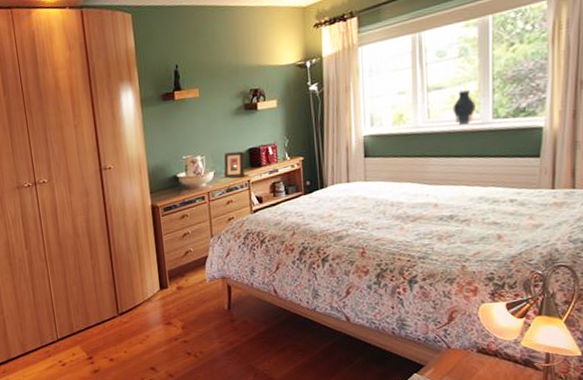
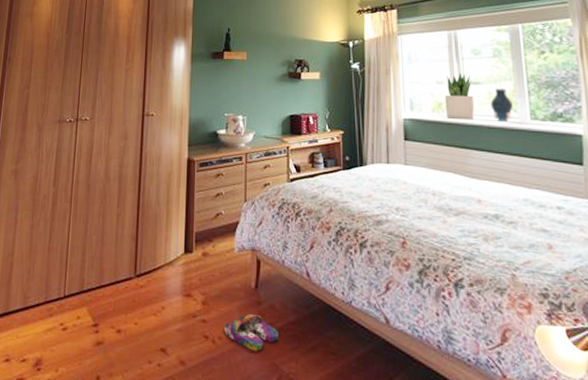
slippers: none [204,330,253,358] -> present [225,313,279,351]
picture frame: present [224,151,245,178] -> none [263,116,285,143]
planter: none [406,79,436,131] -> present [444,73,475,120]

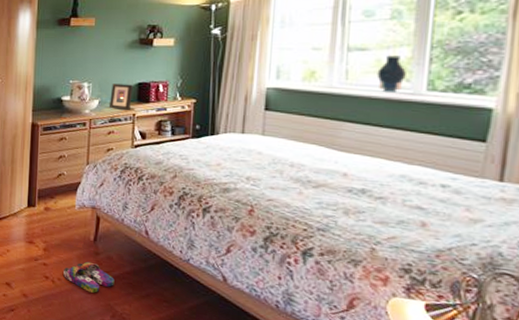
picture frame: none [263,116,285,143] -> present [108,83,133,110]
planter: present [444,73,475,120] -> none [318,38,357,91]

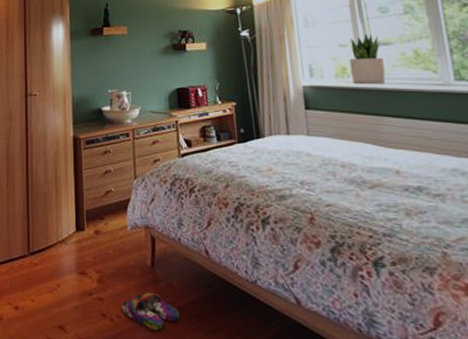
picture frame: present [108,83,133,110] -> none [150,90,173,117]
planter: none [318,38,357,91] -> present [349,33,386,85]
vase: present [376,55,406,92] -> none [404,48,432,84]

